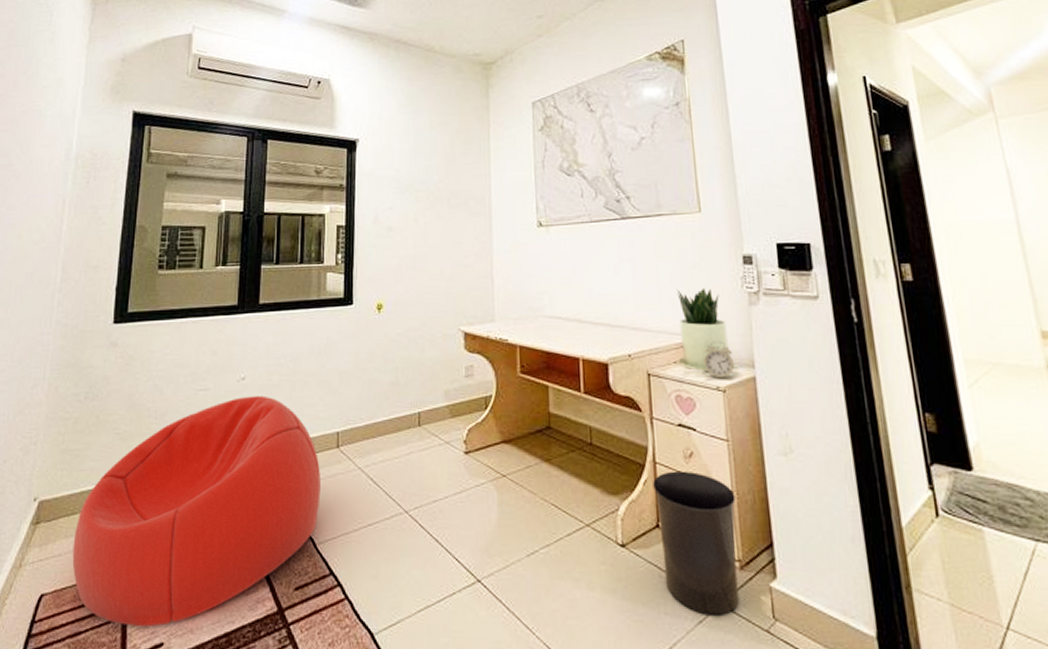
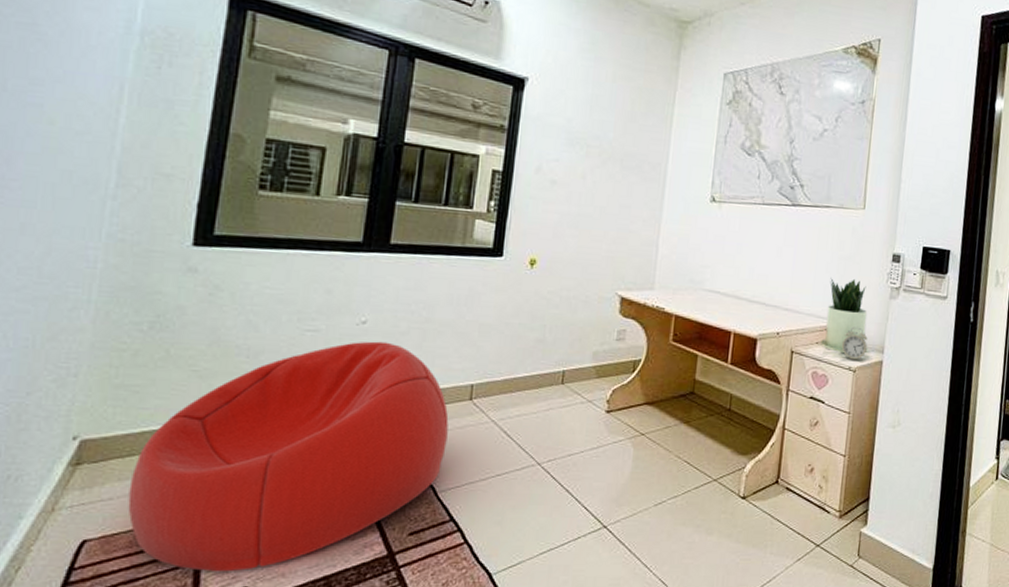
waste bin: present [653,471,740,615] -> none [775,436,847,554]

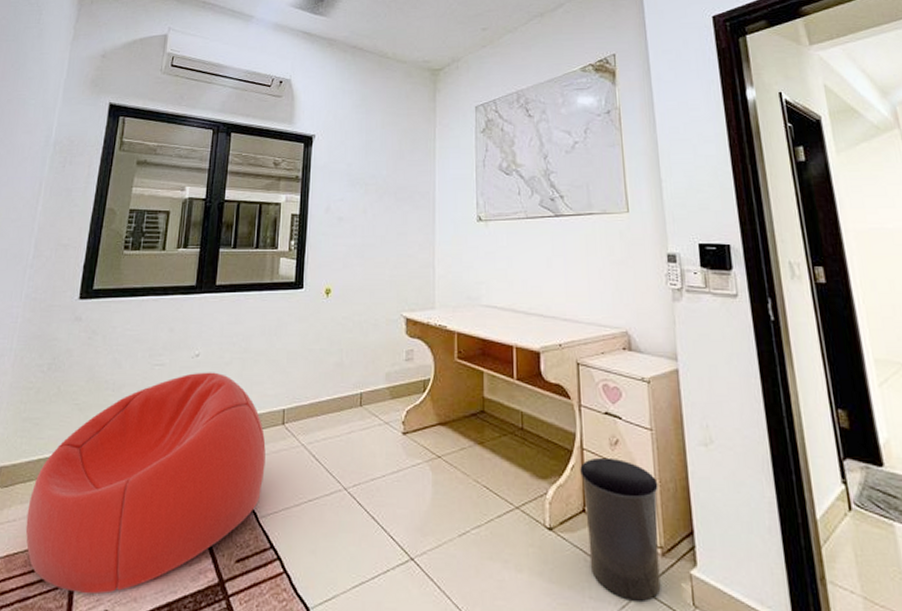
waste bin: none [775,436,847,554] -> present [580,457,661,601]
planter: present [819,278,869,353] -> none [605,283,661,362]
alarm clock: present [841,326,868,361] -> none [629,333,659,370]

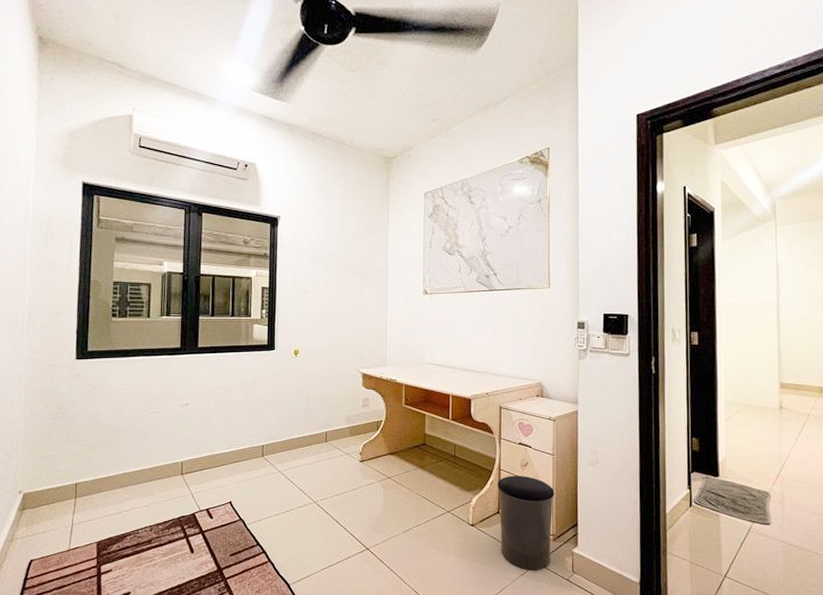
bean bag chair: present [25,372,266,595] -> none [54,417,249,582]

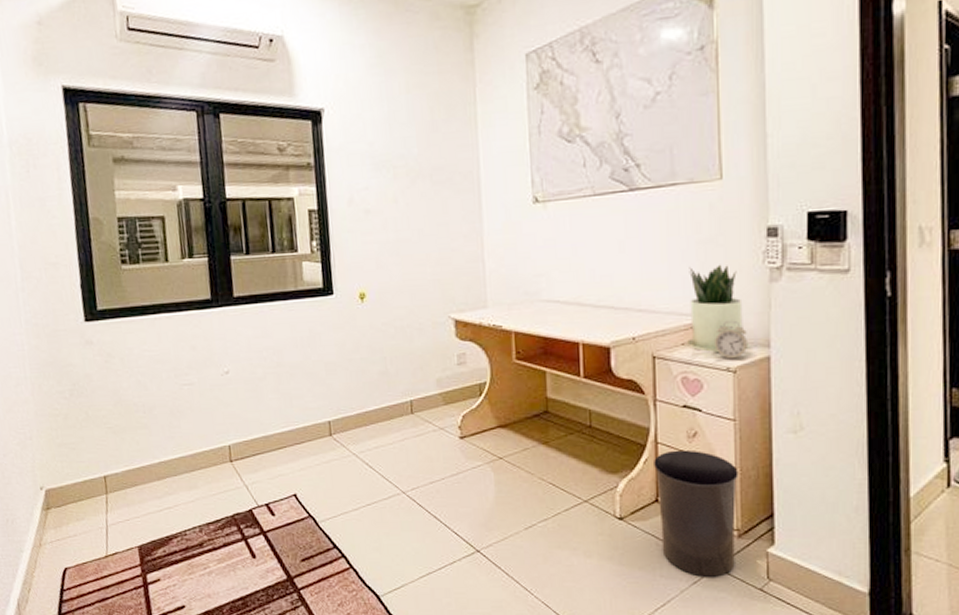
planter: none [522,345,565,406] -> present [686,264,750,352]
alarm clock: none [541,384,564,411] -> present [713,320,749,359]

